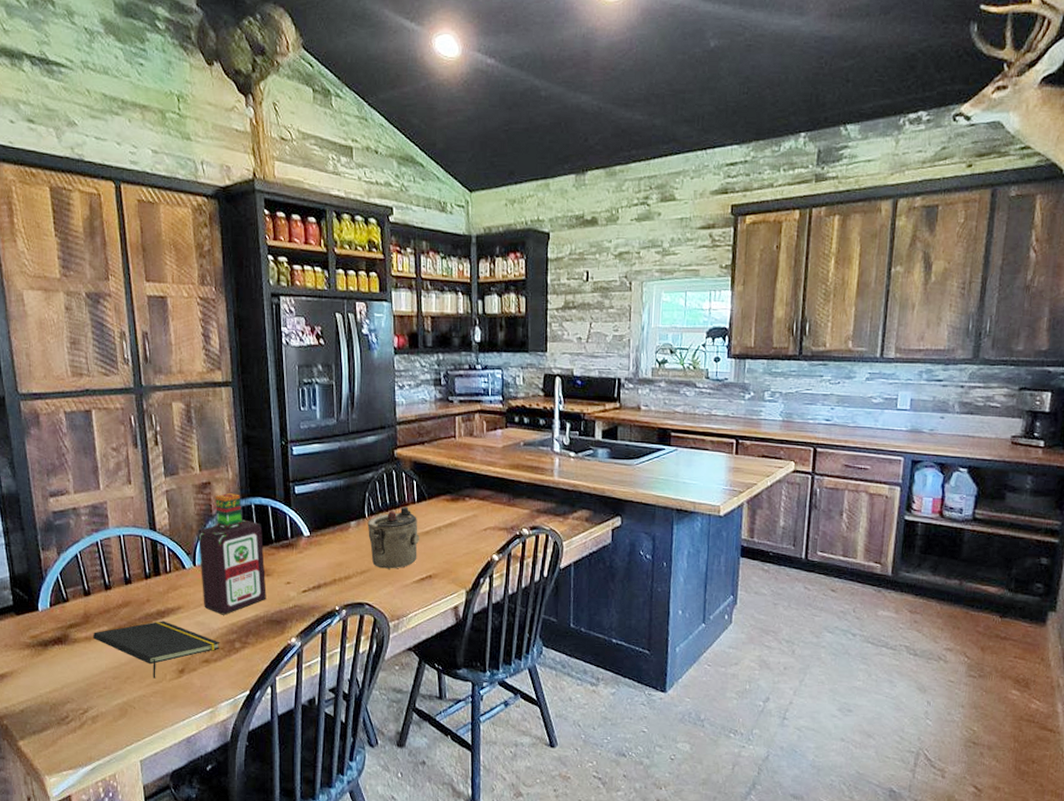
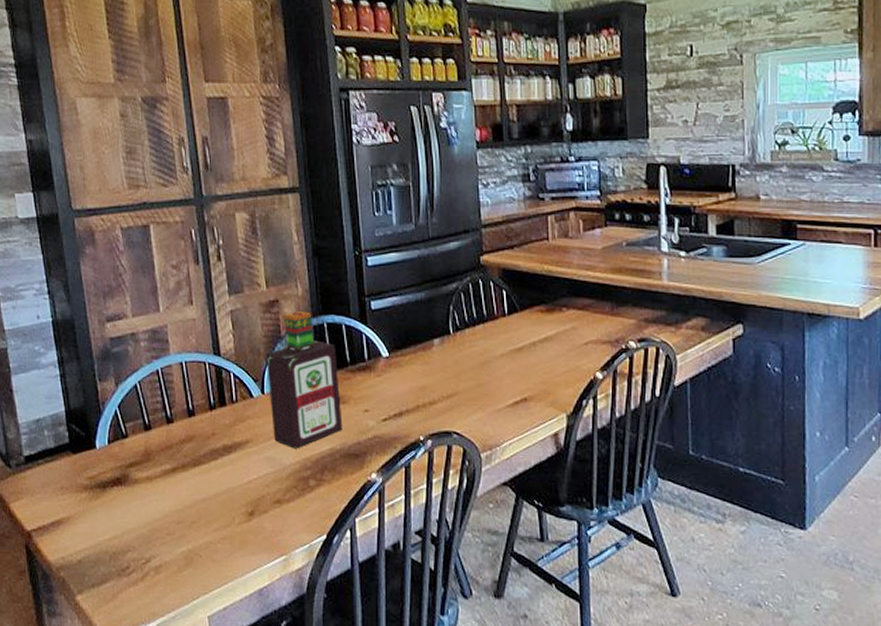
notepad: present [93,621,220,679] -> none [155,457,293,523]
teapot: present [367,507,419,569] -> none [452,320,511,392]

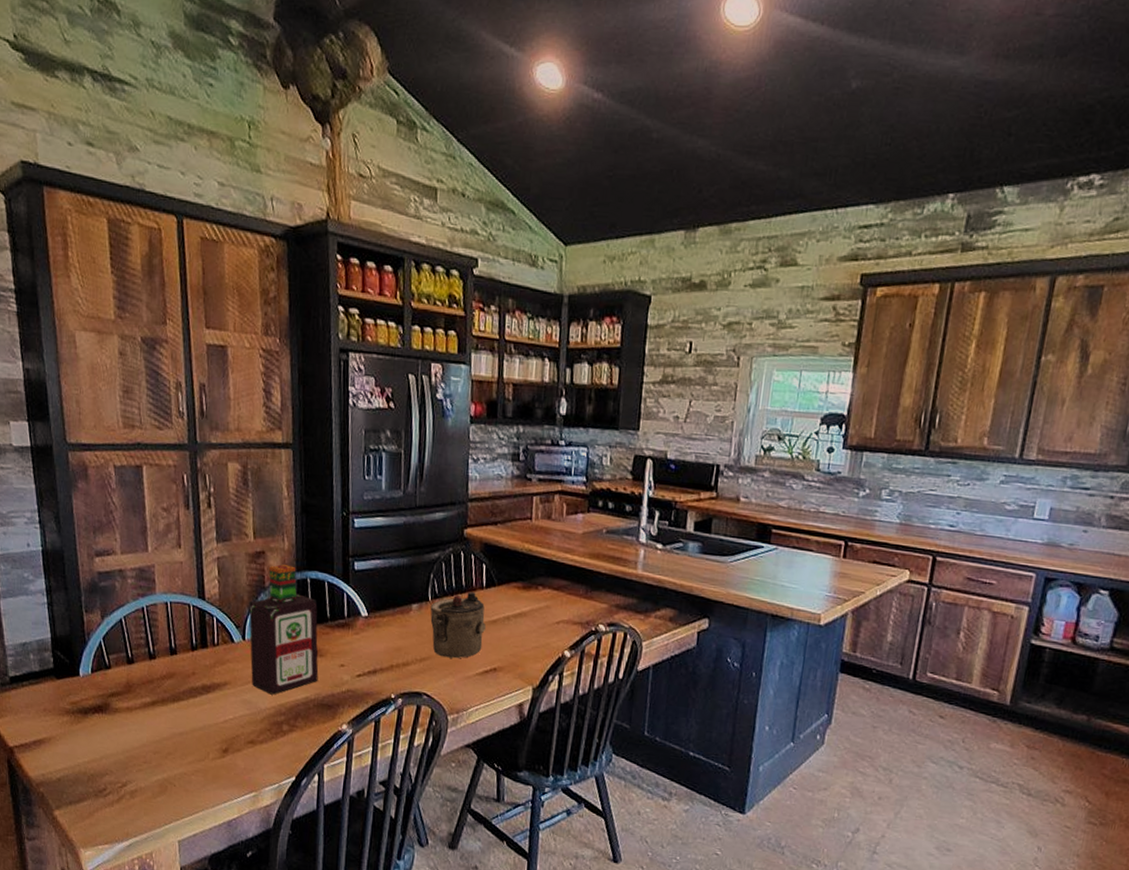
teapot: none [452,320,511,392] -> present [430,591,486,659]

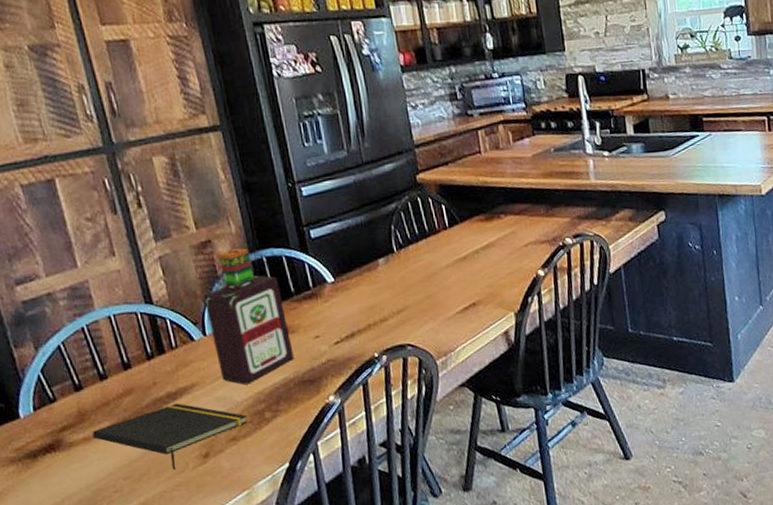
notepad: none [135,696,267,757] -> present [92,403,248,470]
teapot: present [430,591,486,659] -> none [397,234,457,304]

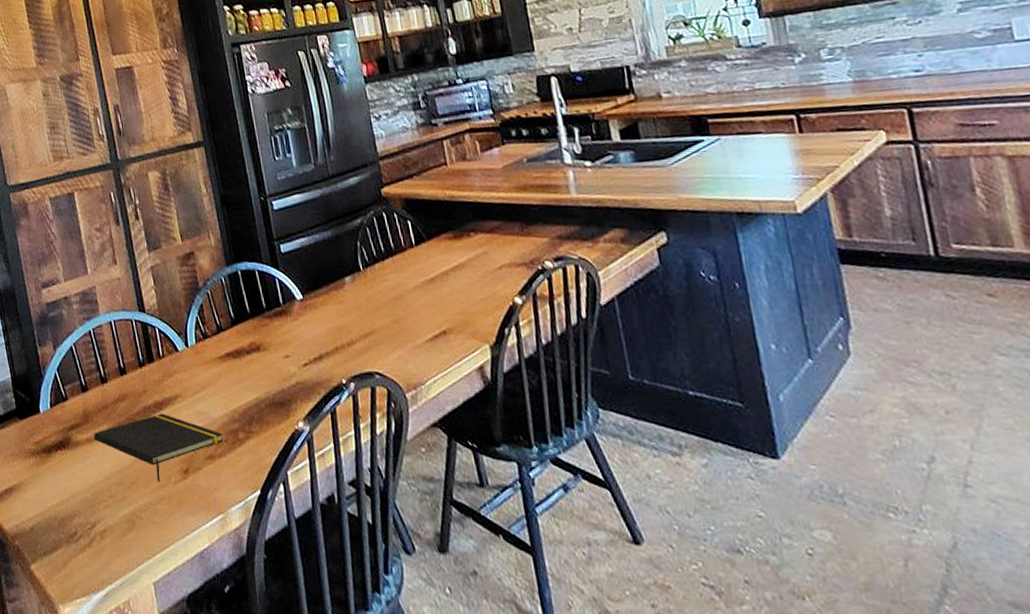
bottle: present [203,248,294,385] -> none [186,261,266,401]

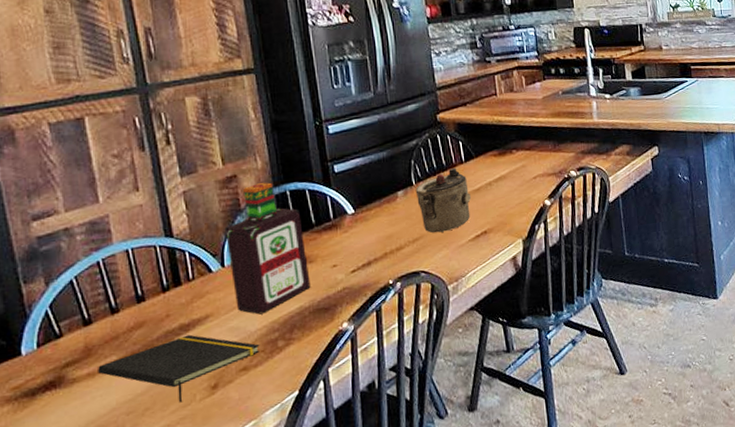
bottle: none [186,261,266,401] -> present [224,182,311,315]
teapot: none [363,252,426,329] -> present [415,168,471,233]

